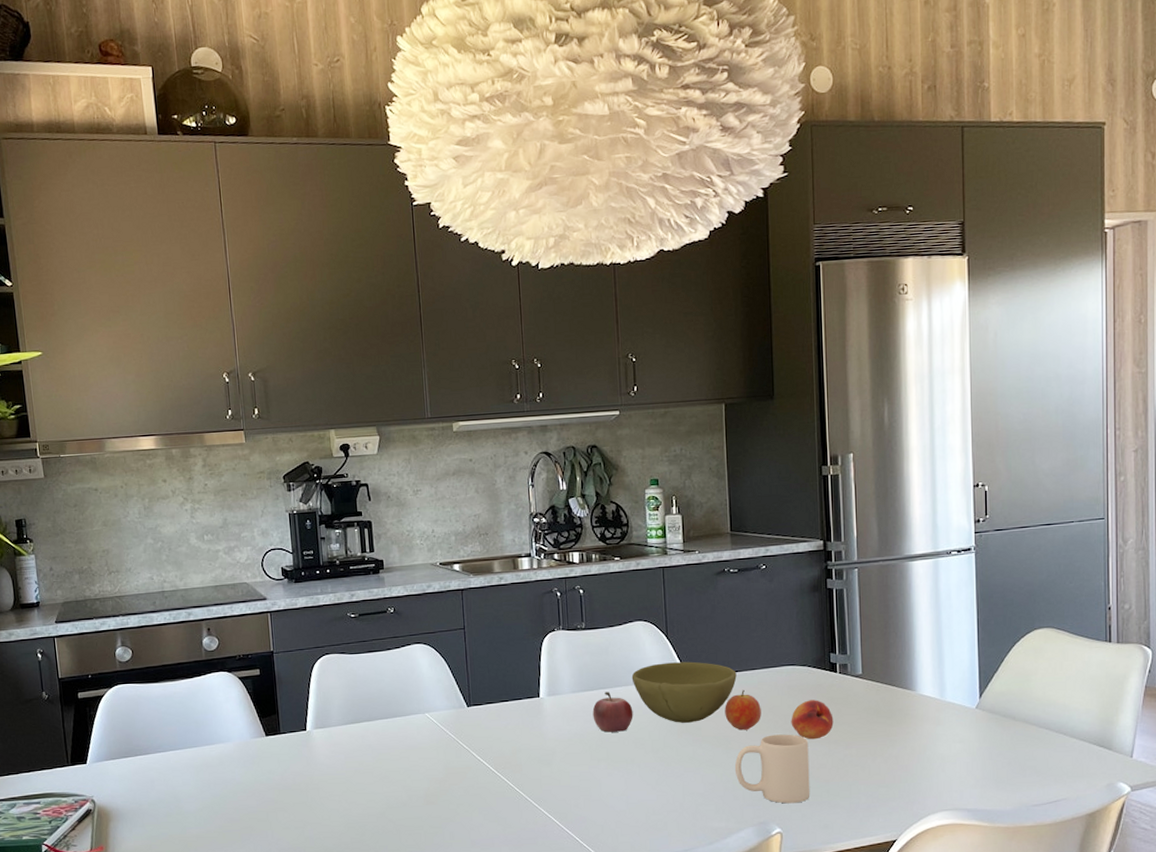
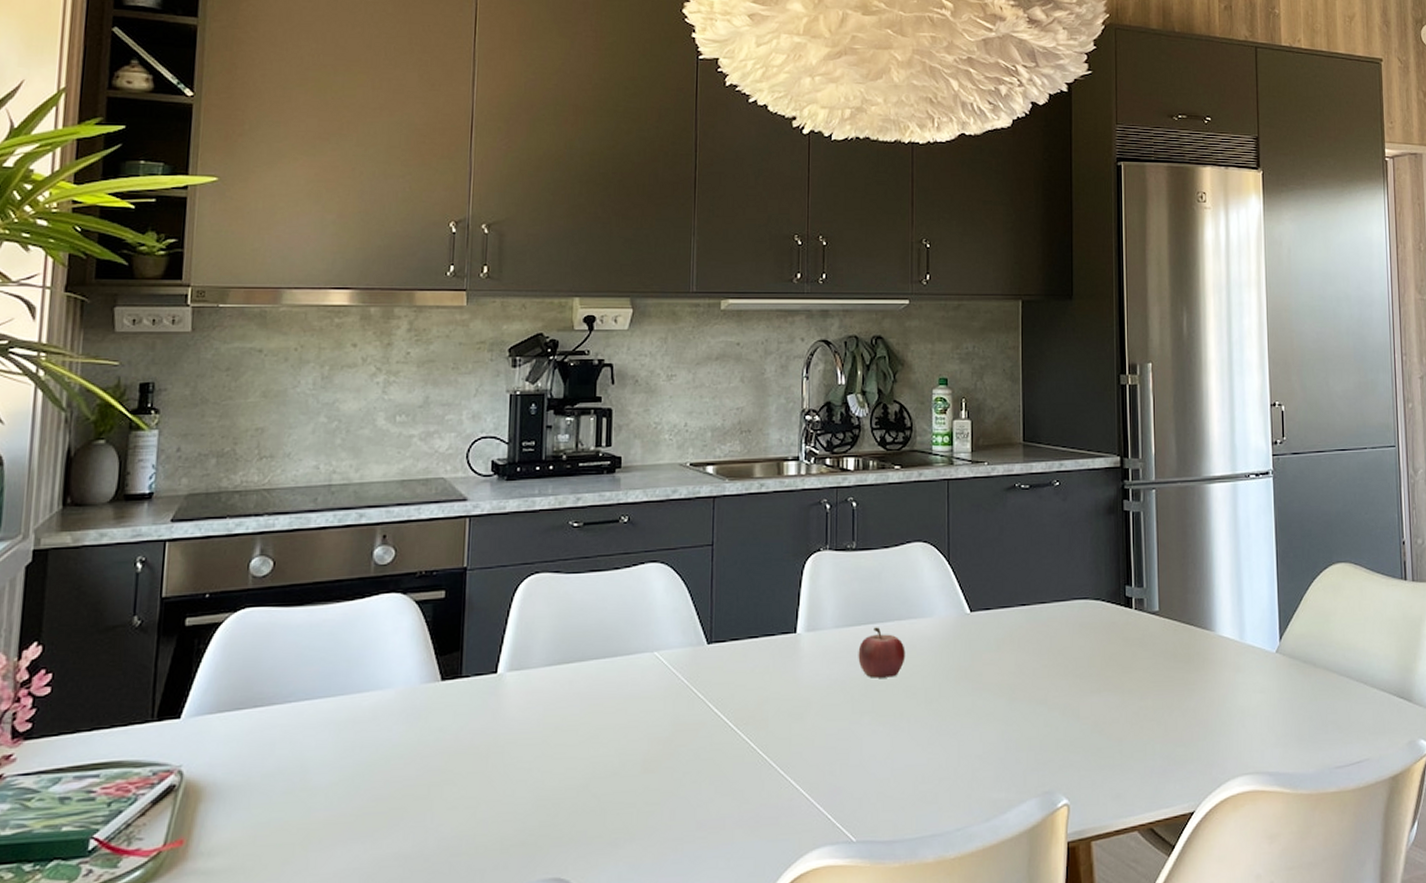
bowl: present [631,661,737,723] -> none [906,592,1024,667]
fruit: present [725,689,761,731] -> none [1009,627,1050,677]
mug: present [734,734,810,804] -> none [1018,681,1102,768]
fruit: present [791,700,834,740] -> none [1082,640,1128,689]

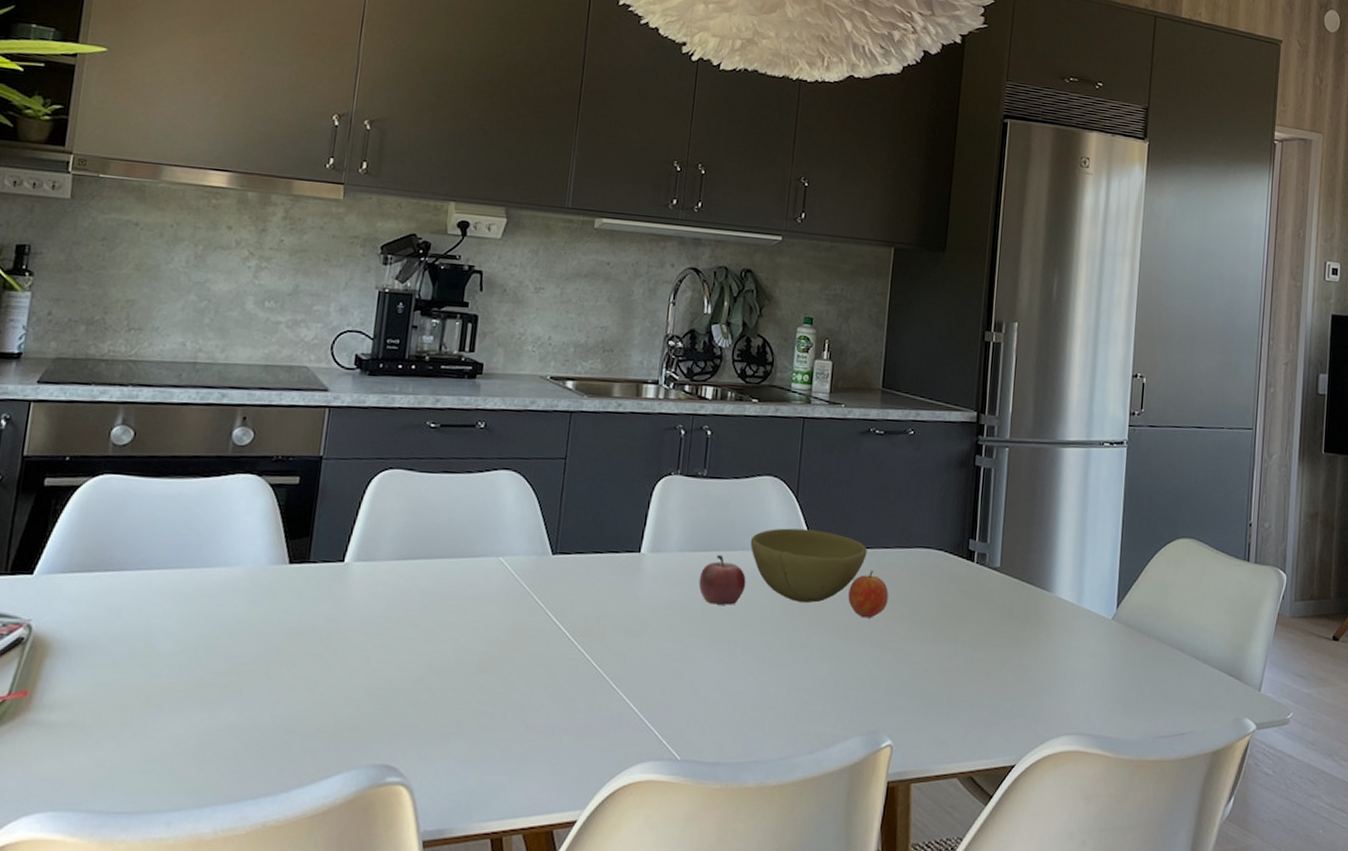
bowl: none [906,592,1024,667] -> present [750,528,867,603]
fruit: none [1009,627,1050,677] -> present [848,570,889,618]

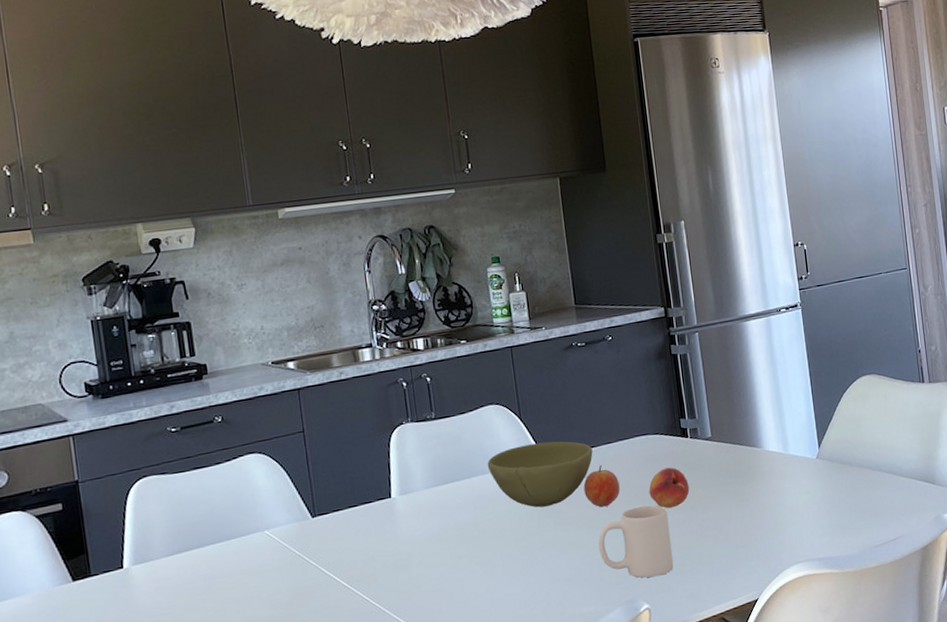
fruit: present [698,555,746,605] -> none [449,483,492,527]
mug: none [850,626,935,712] -> present [598,505,674,578]
fruit: none [918,590,965,638] -> present [648,467,690,509]

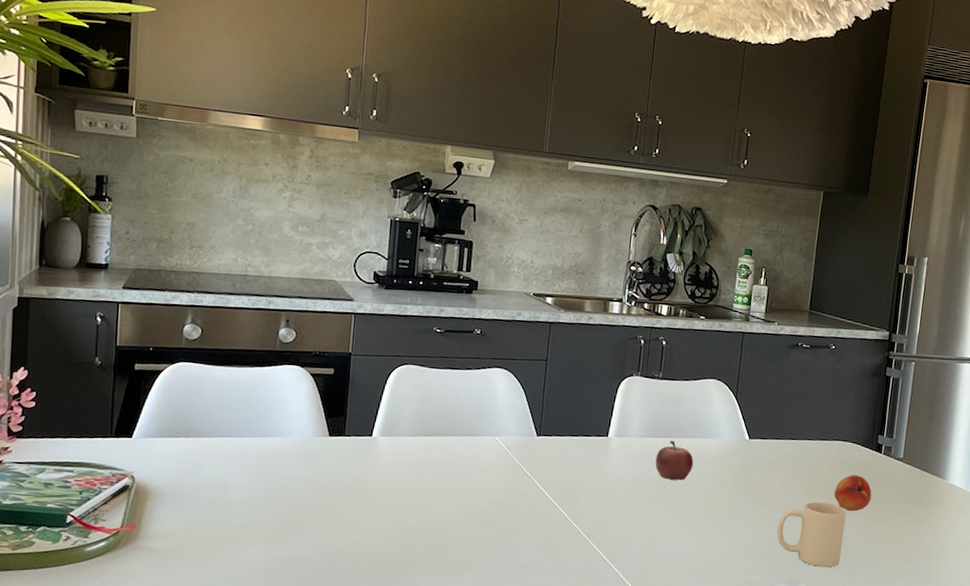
fruit: none [449,483,492,527] -> present [655,441,694,480]
bowl: present [487,441,593,508] -> none [697,421,793,481]
fruit: present [583,465,620,508] -> none [776,456,810,495]

